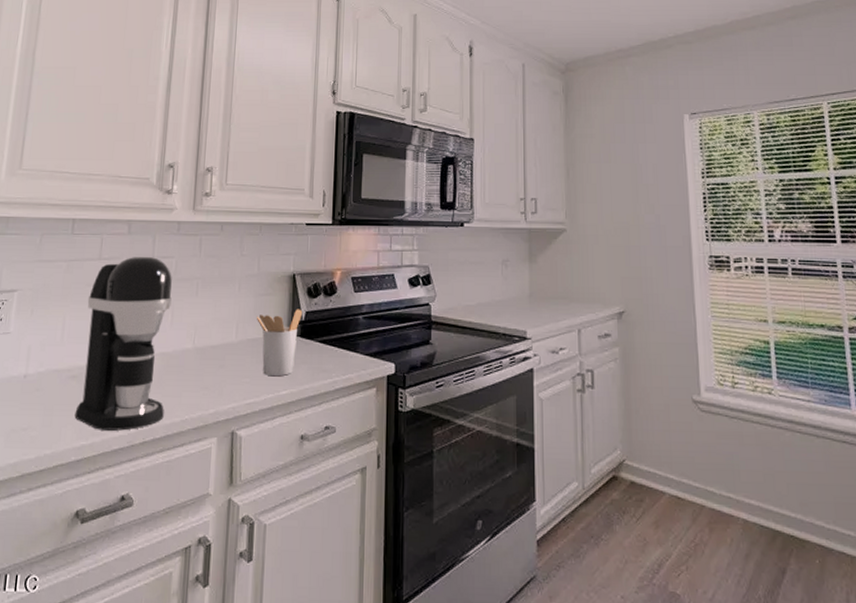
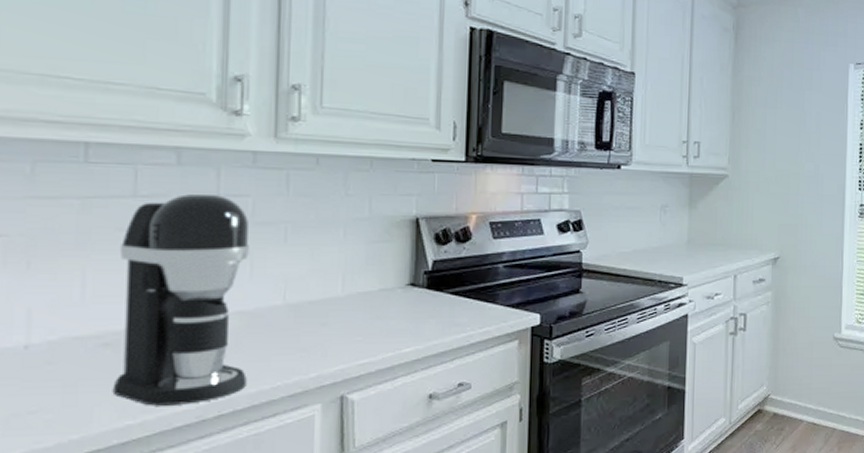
utensil holder: present [257,309,303,377] -> none [370,257,430,333]

